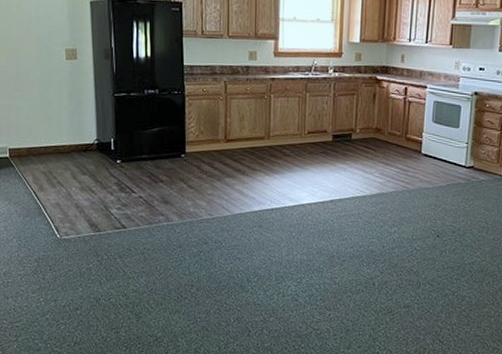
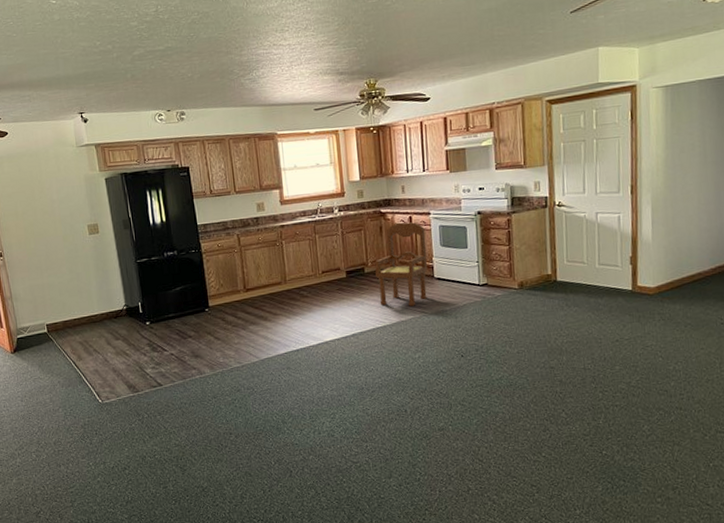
dining chair: none [363,93,419,180] -> present [375,222,428,306]

